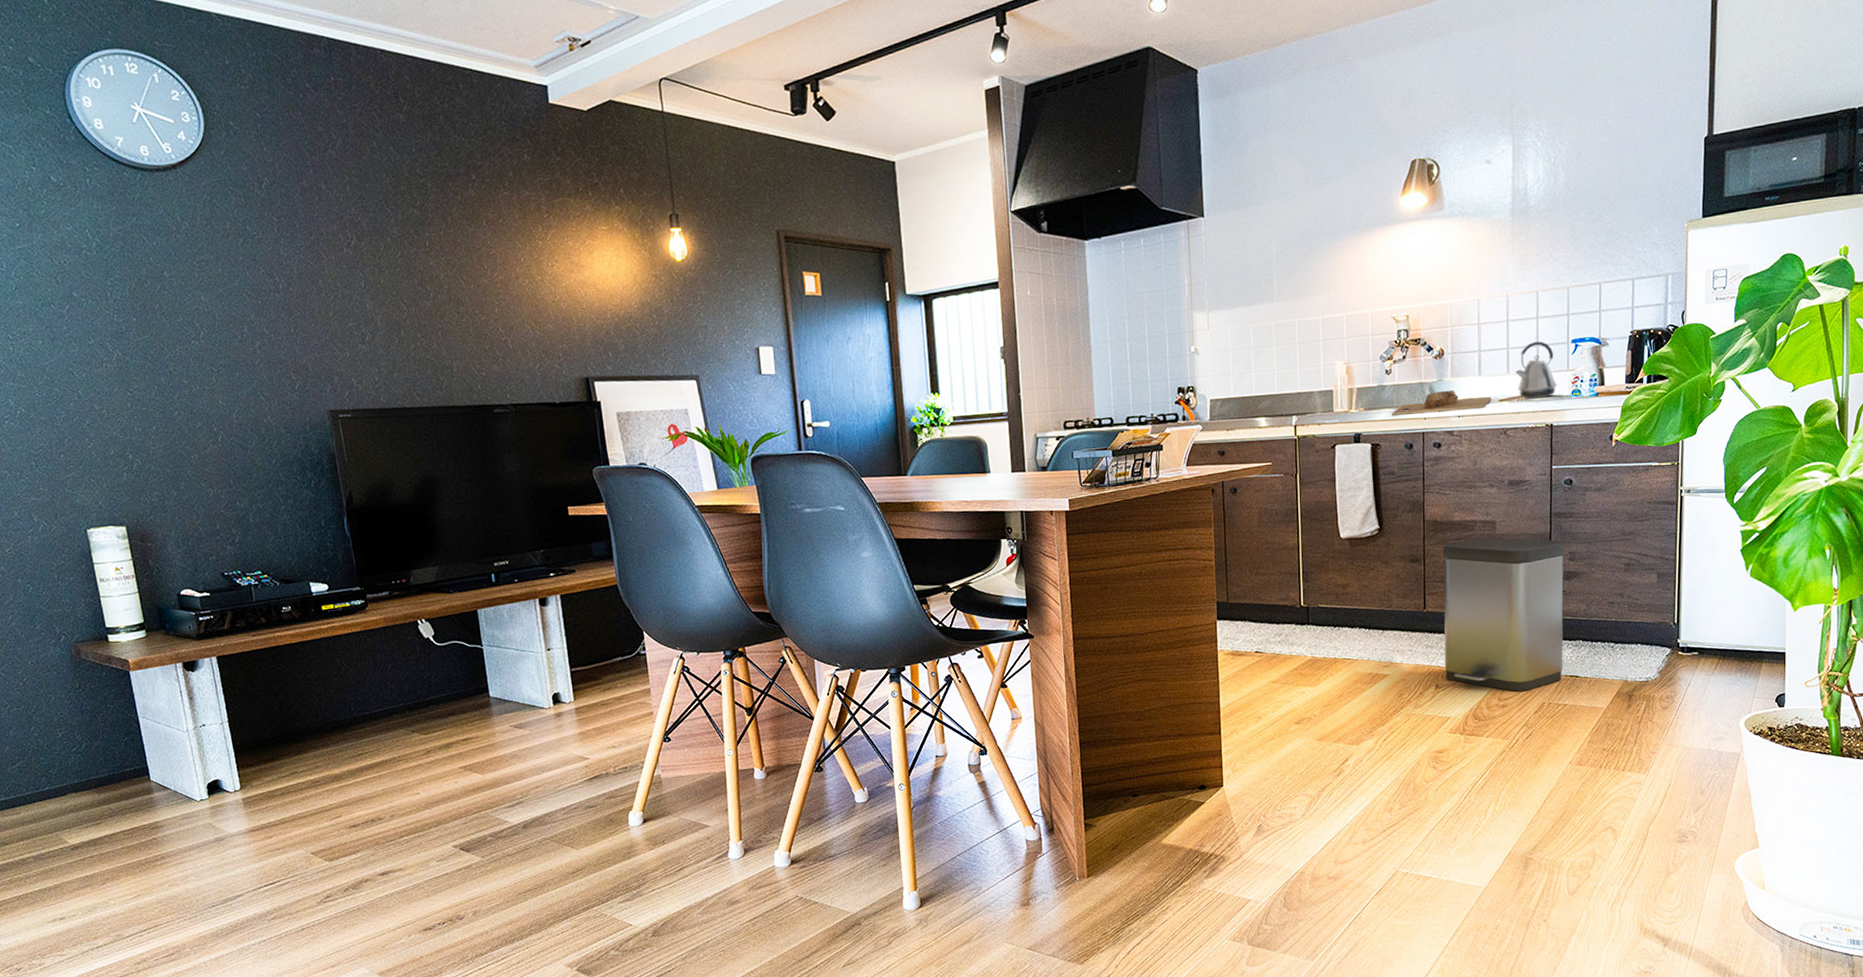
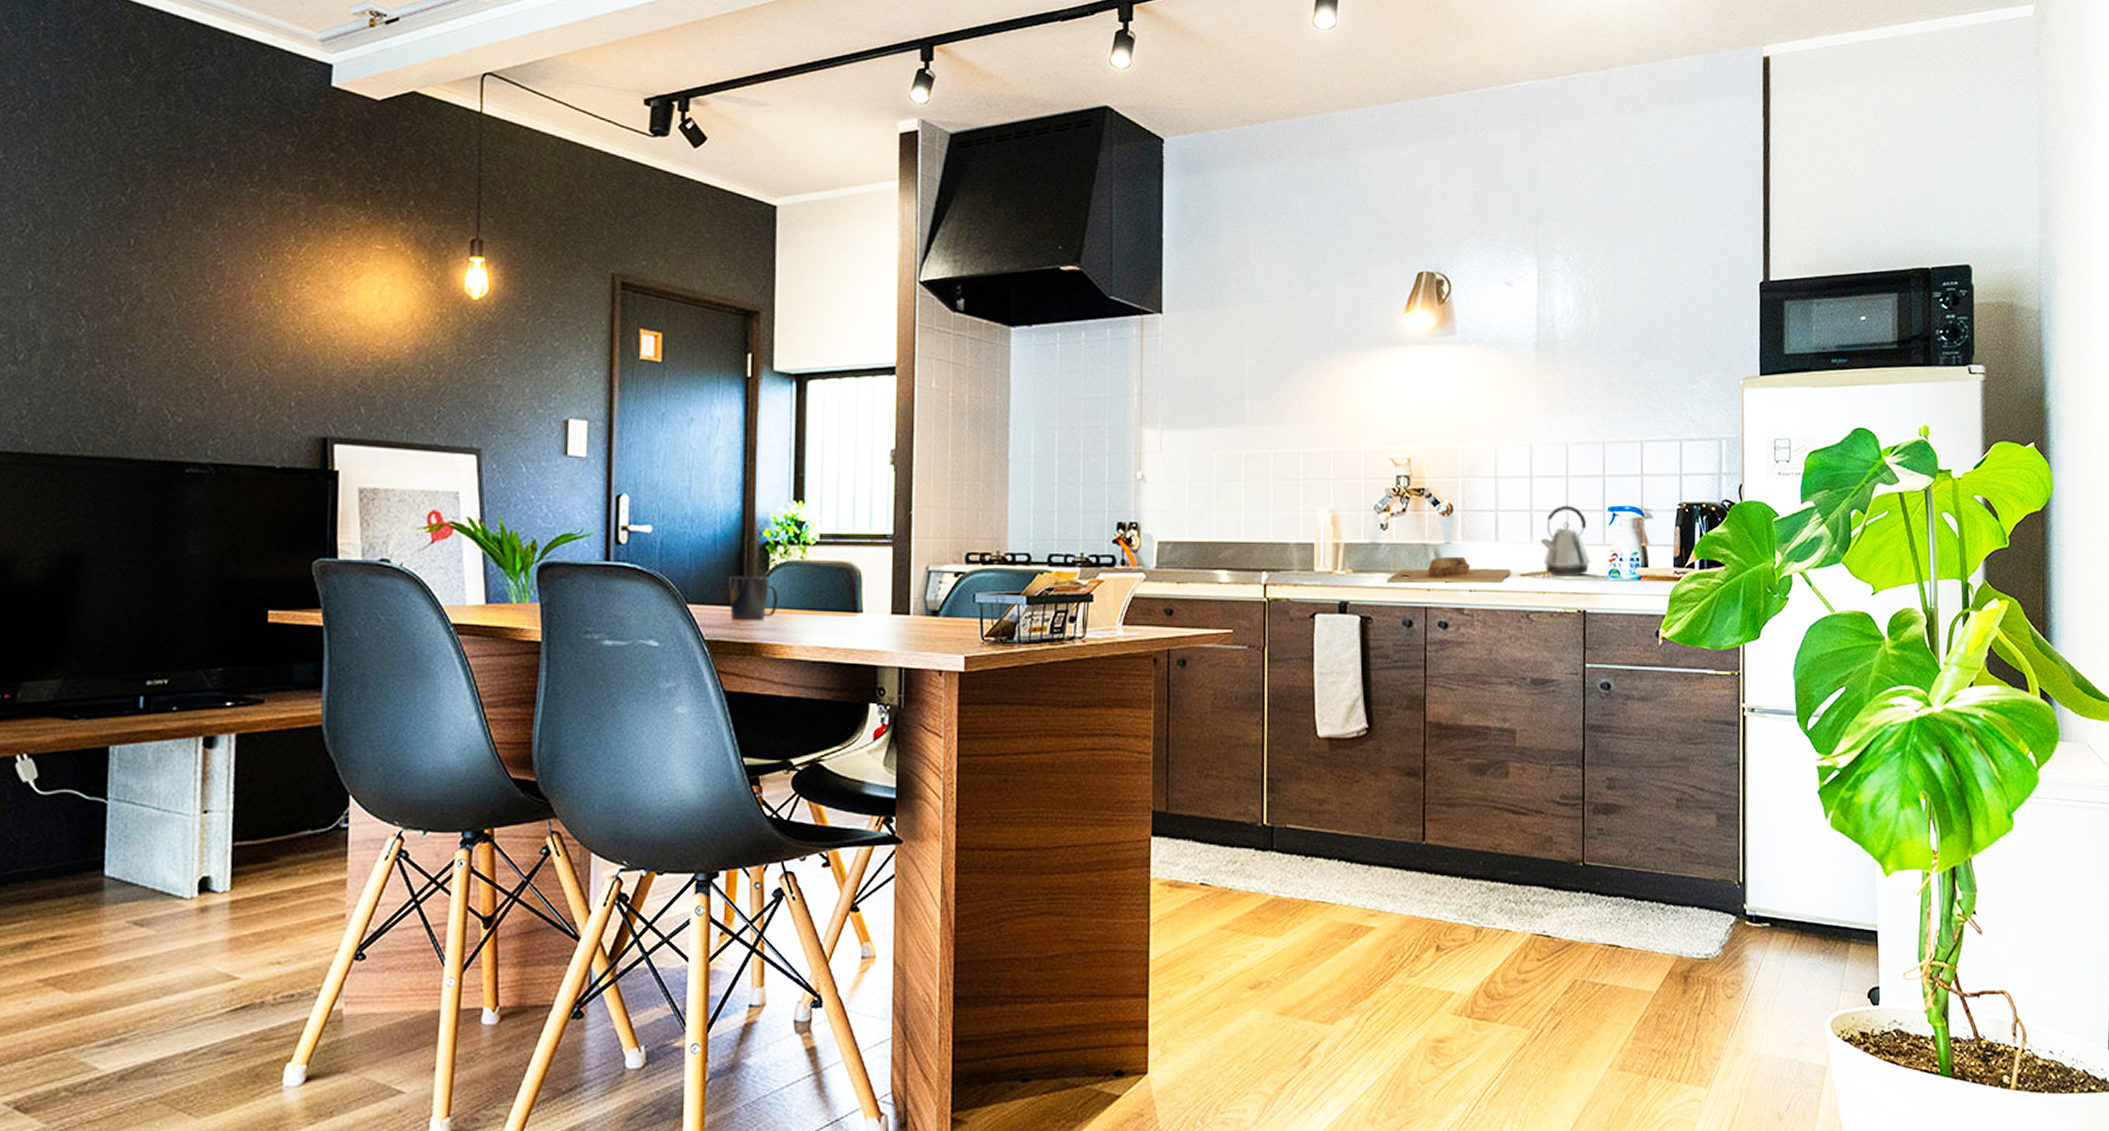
mug: none [890,452,927,490] -> present [729,576,778,625]
pedal bin: present [1443,537,1564,692] -> none [1448,751,1601,962]

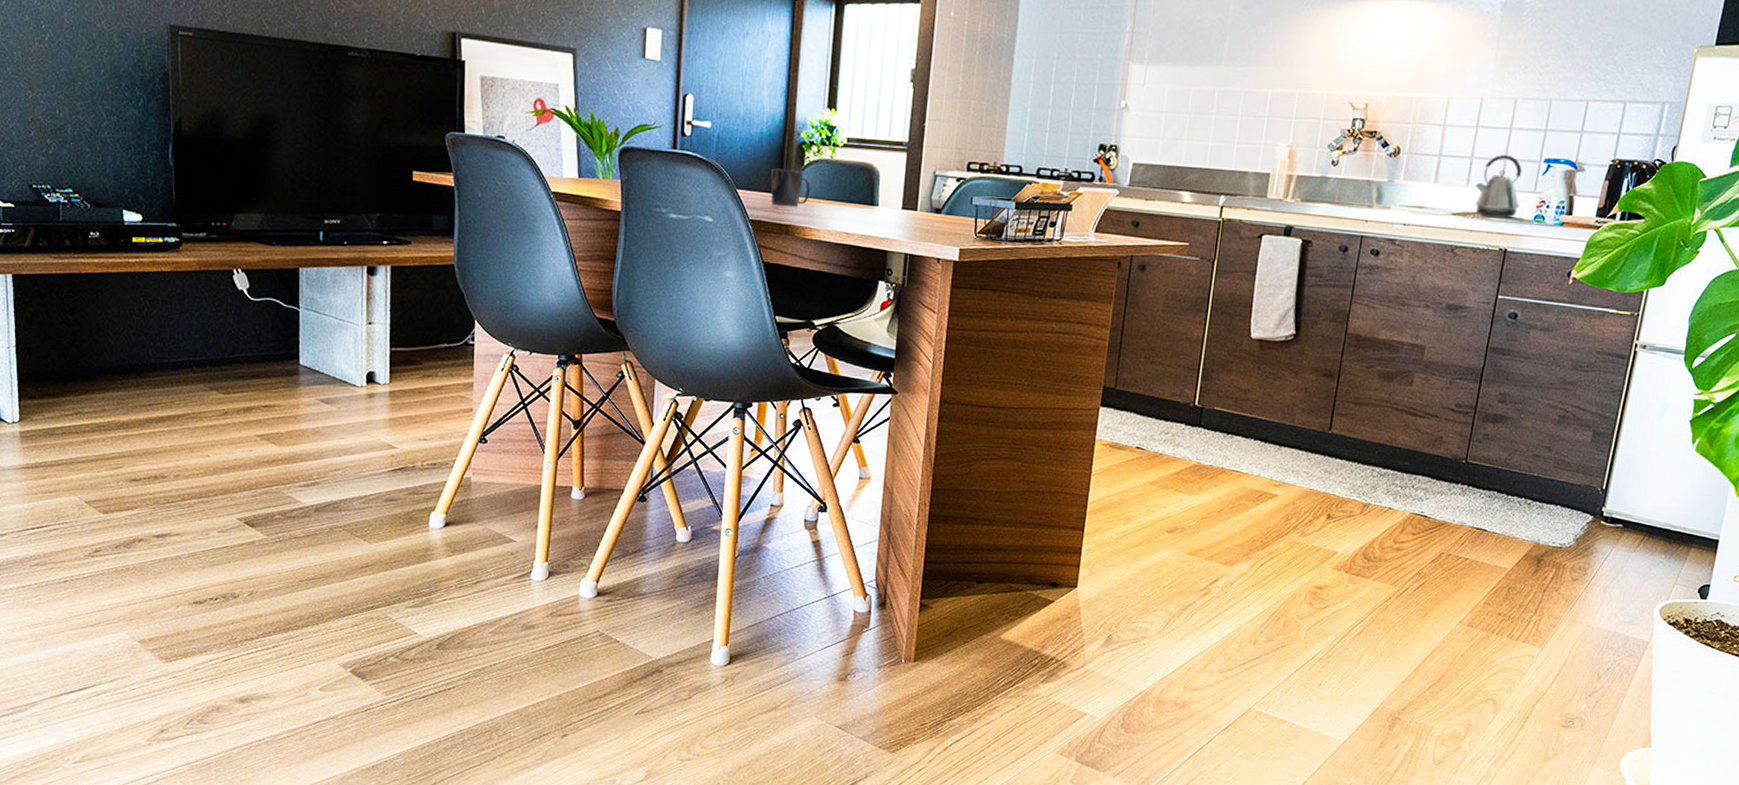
cutting board: present [1386,556,1511,584] -> none [1329,193,1445,220]

